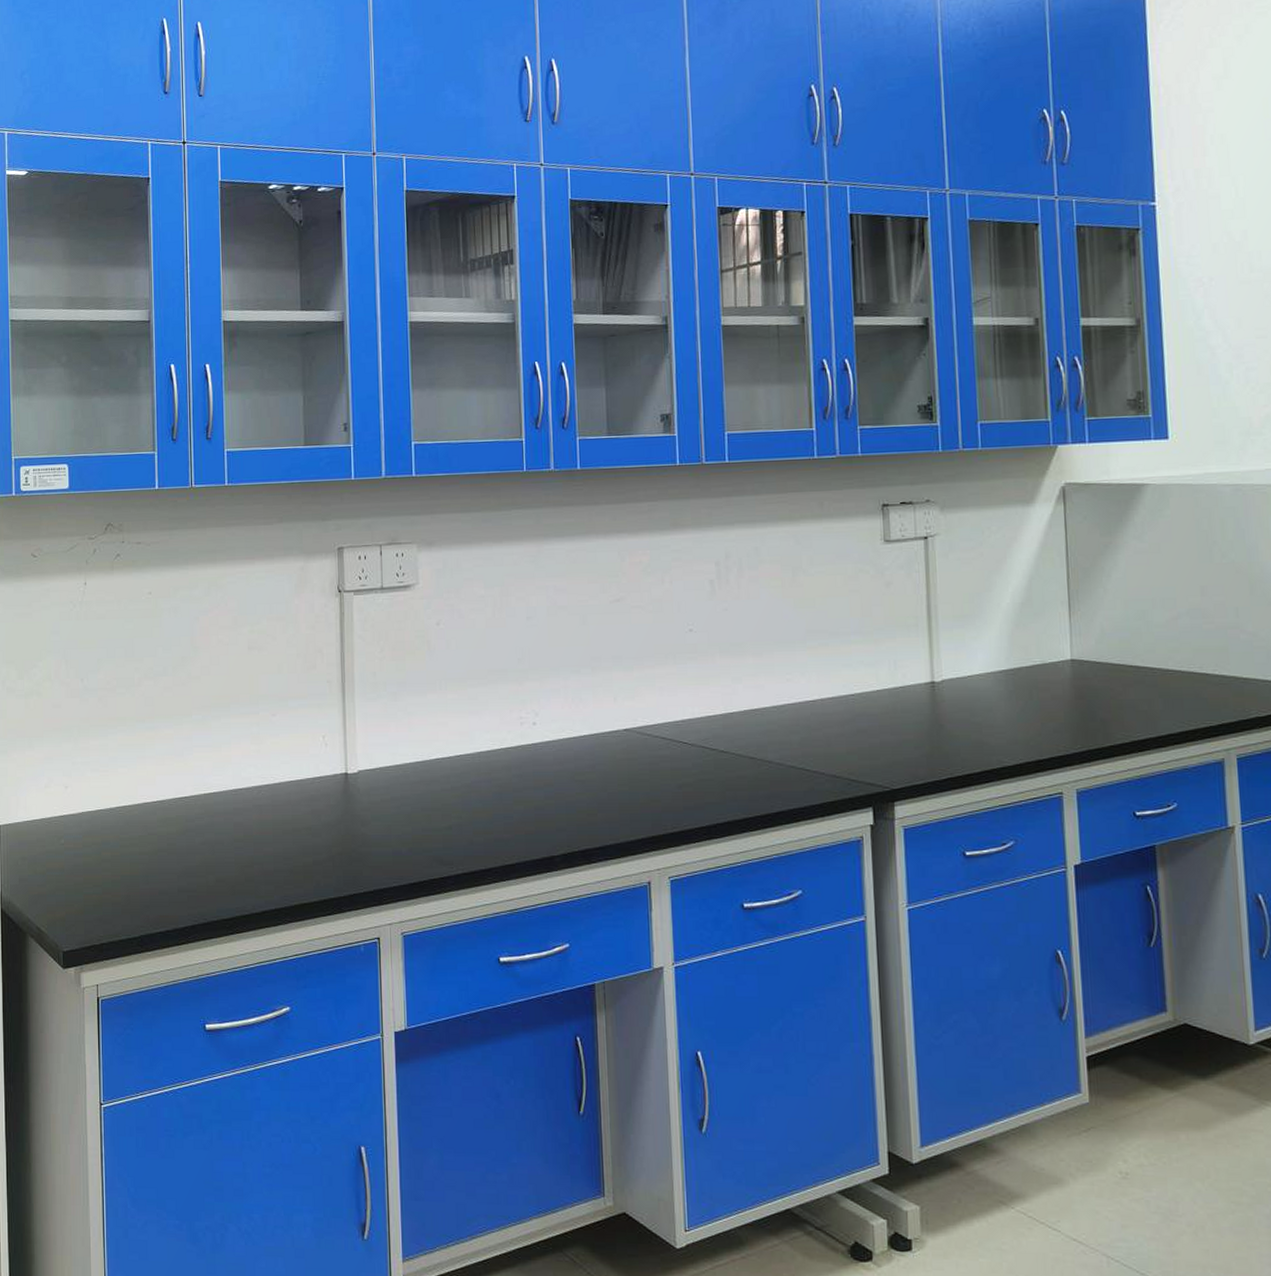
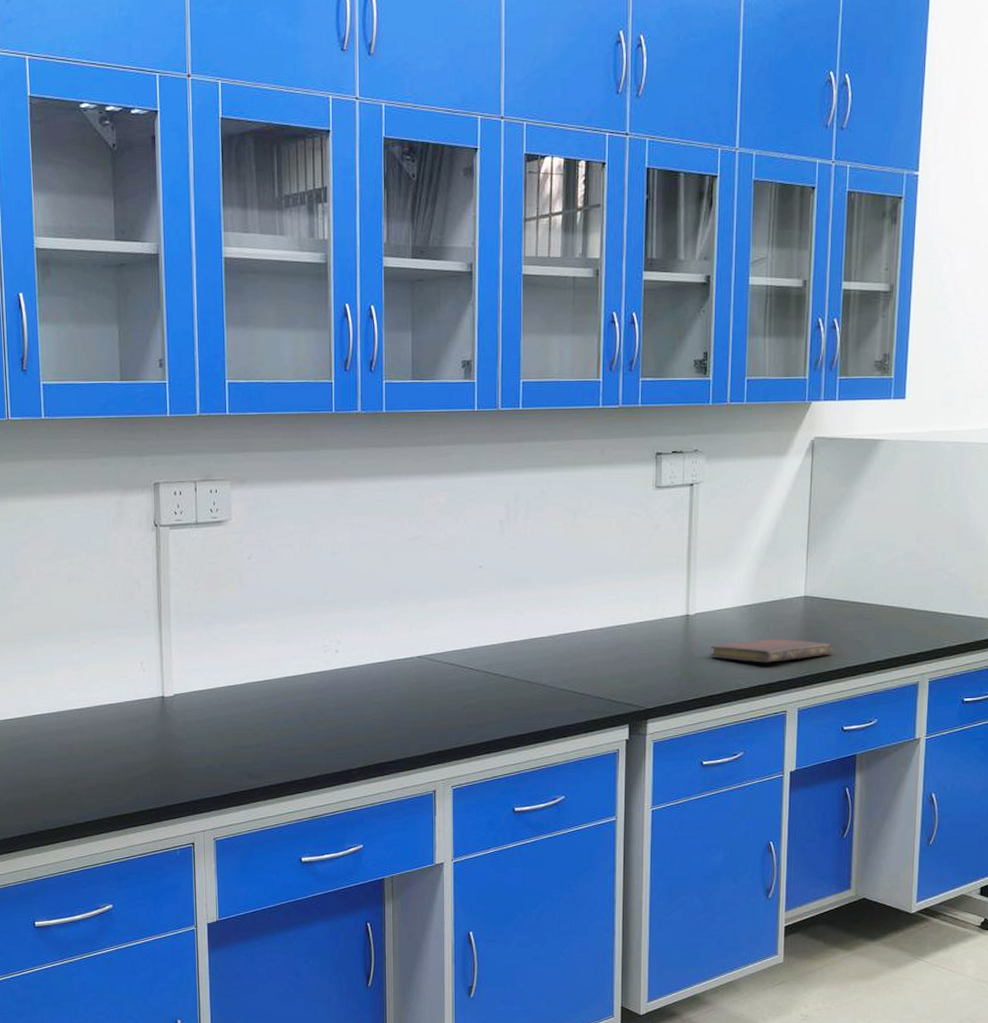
notebook: none [963,709,1112,737] -> present [710,639,833,663]

